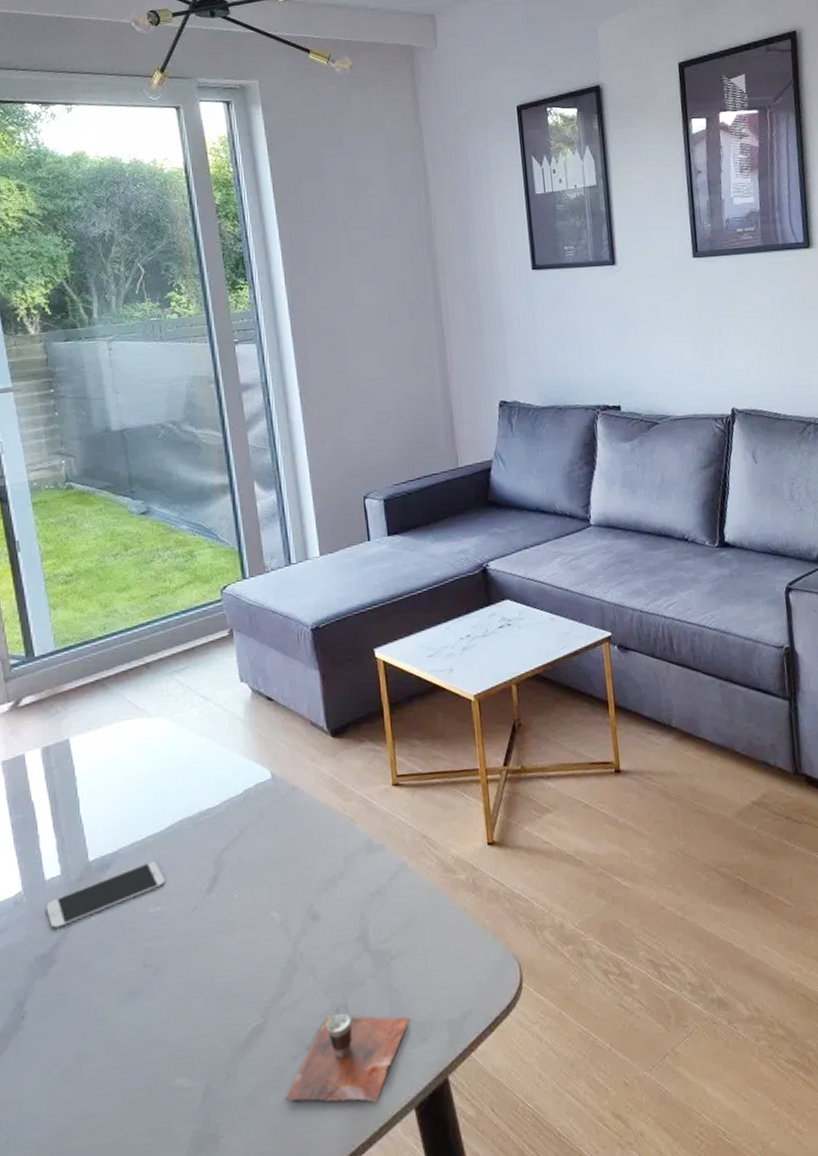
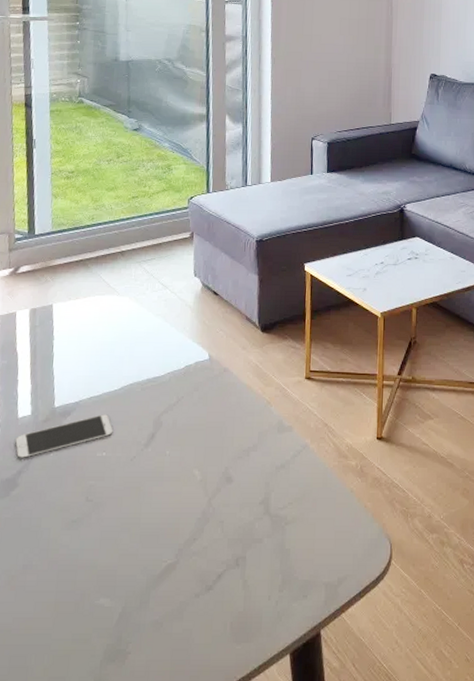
cup: present [285,1013,410,1102] -> none [185,564,295,643]

